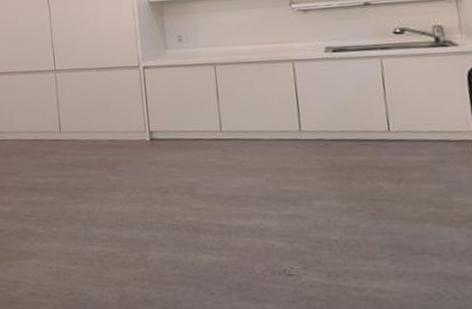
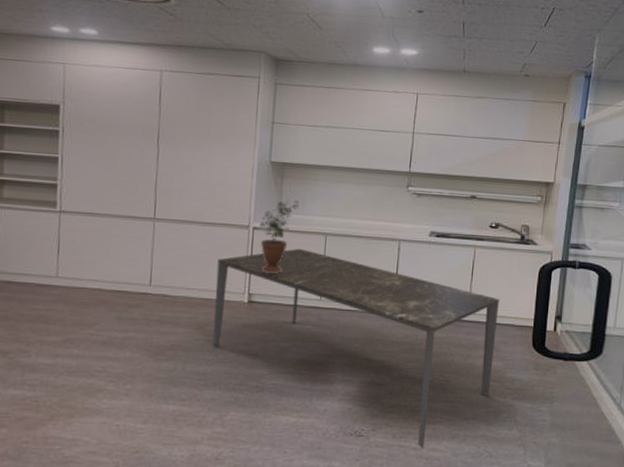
dining table: none [116,81,436,289] -> present [212,248,499,449]
potted plant: none [149,36,182,109] -> present [260,200,297,273]

